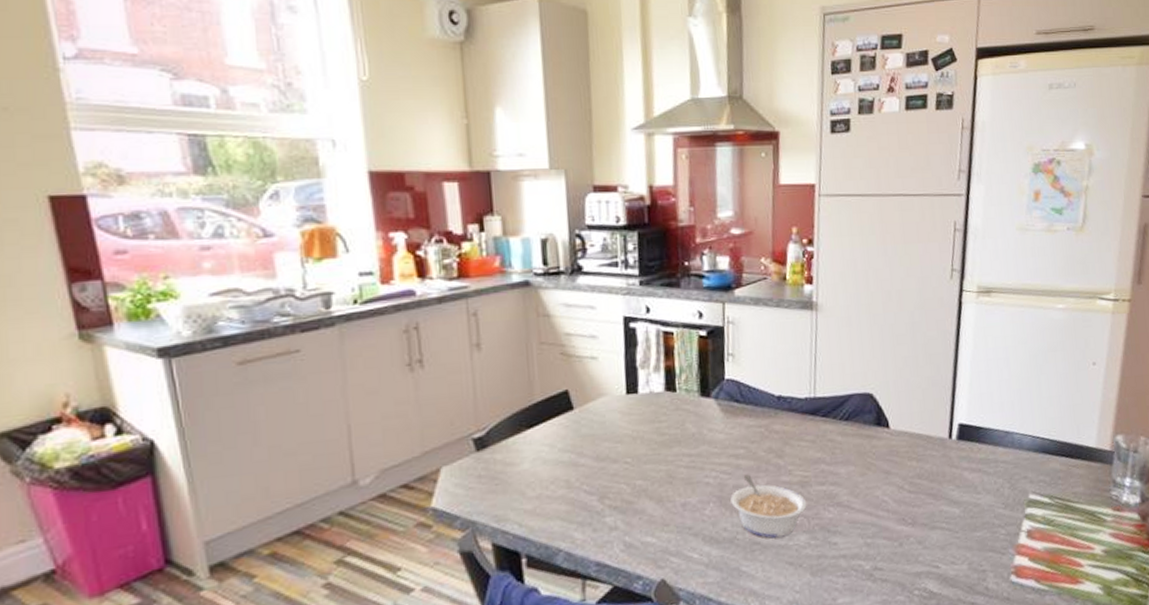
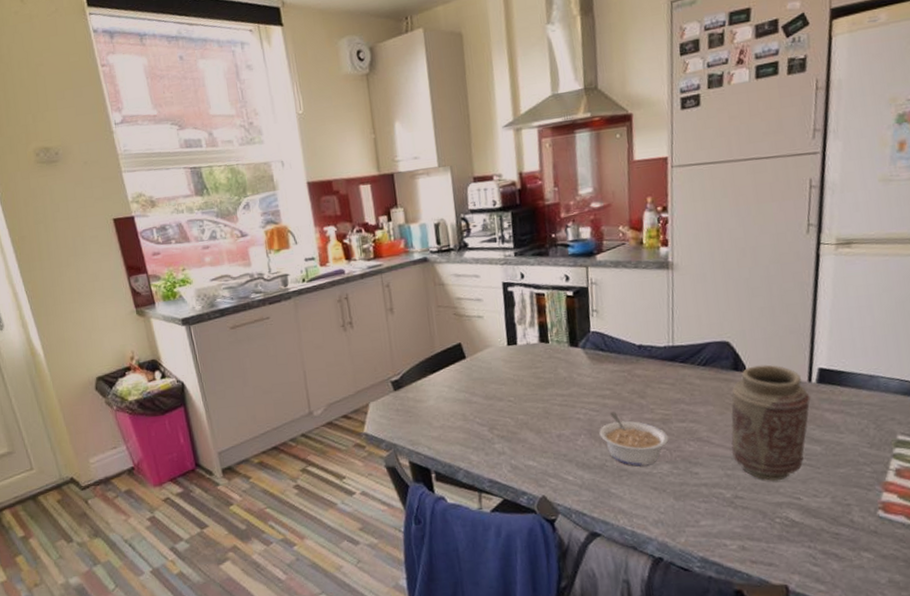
vase: none [871,419,950,548] -> present [731,364,810,481]

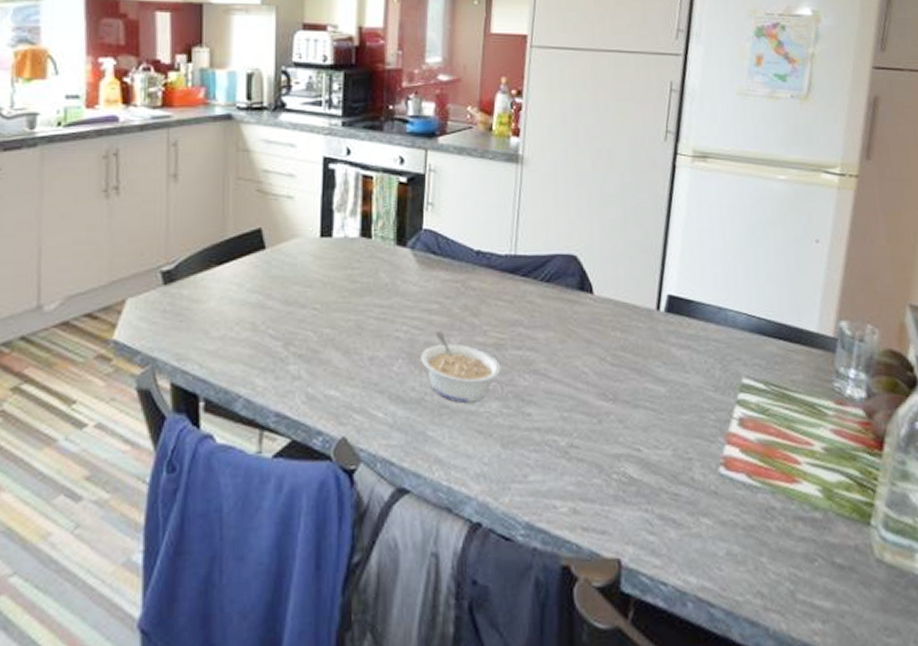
vase: present [731,364,810,481] -> none [569,286,657,427]

